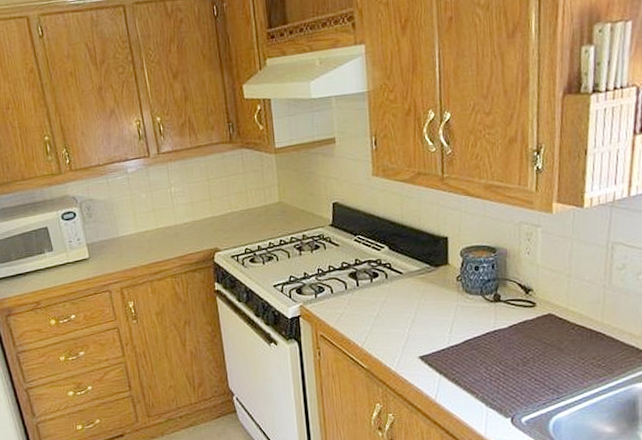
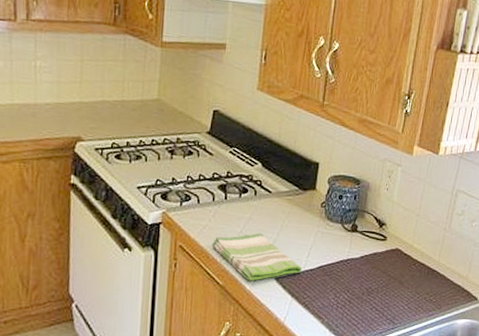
dish towel: none [351,314,447,362] -> present [212,233,302,281]

